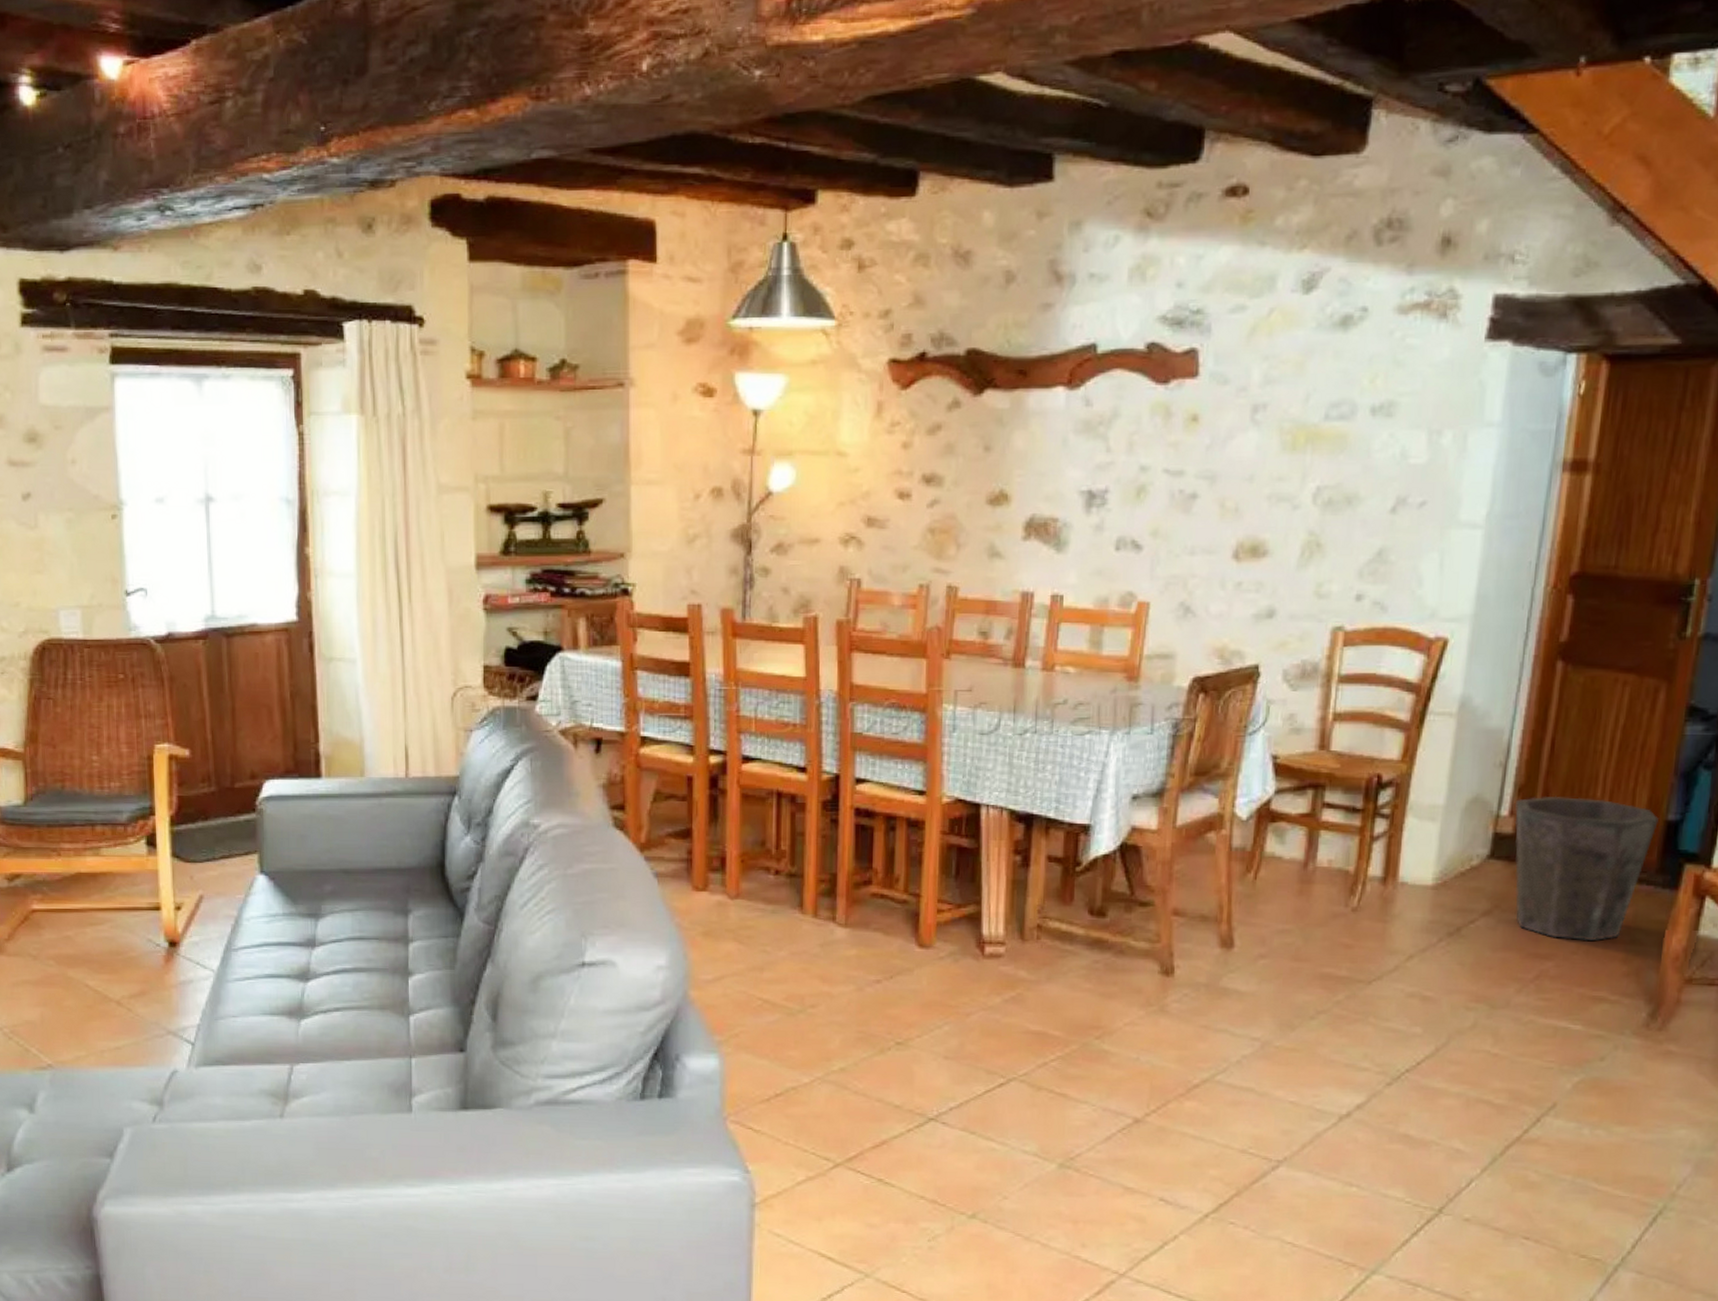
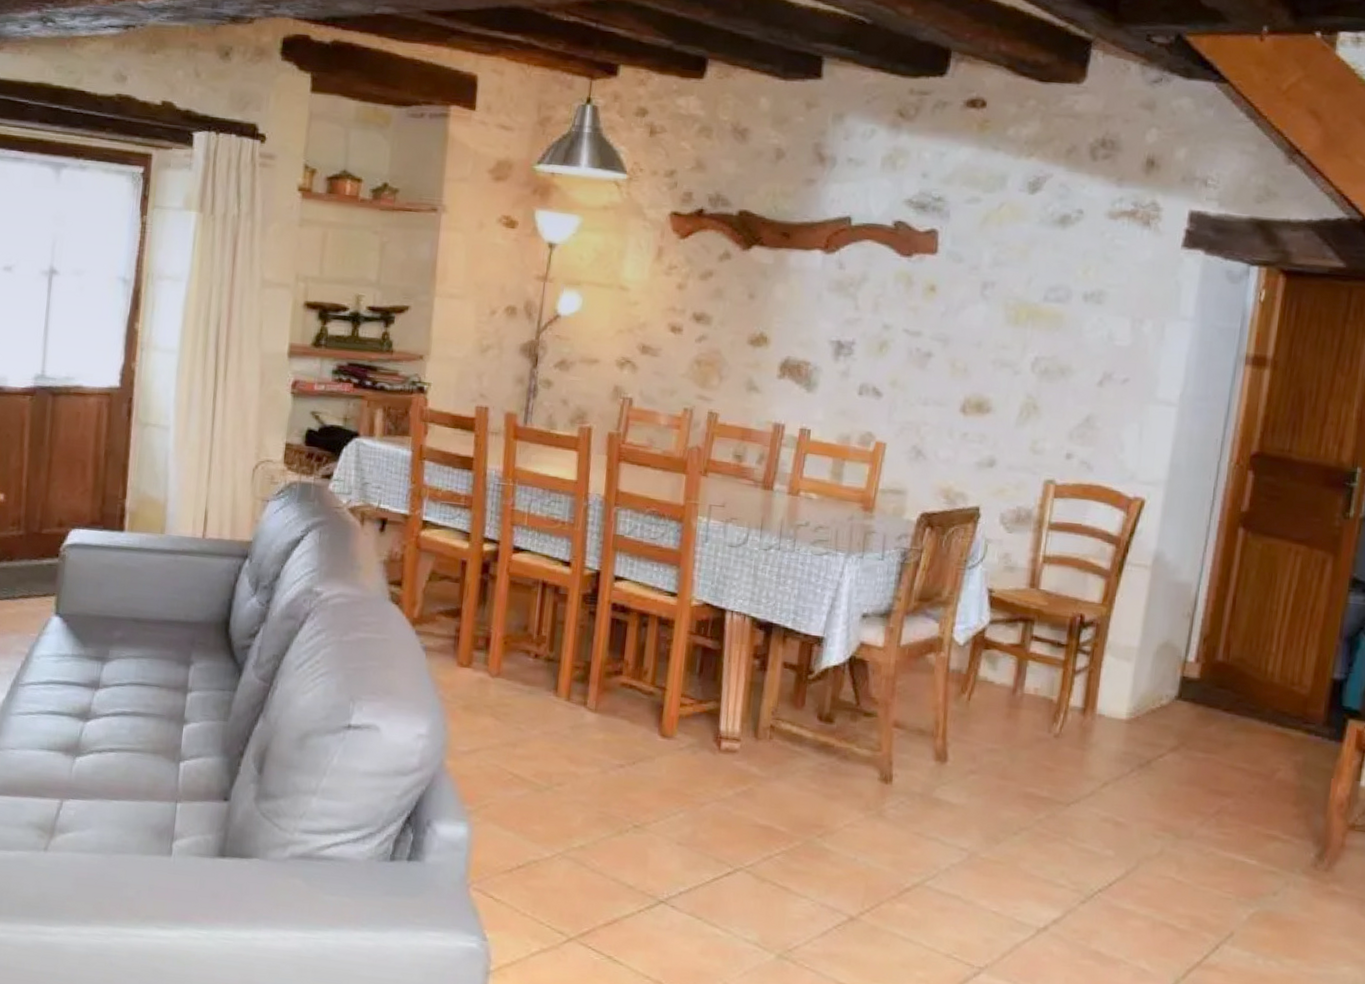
waste bin: present [1514,796,1659,942] -> none [1199,647,1326,783]

